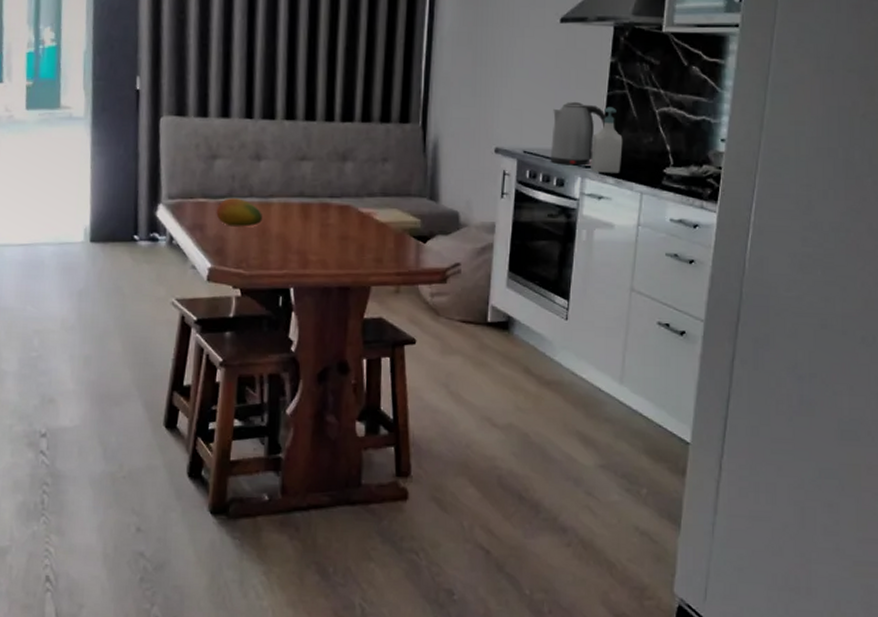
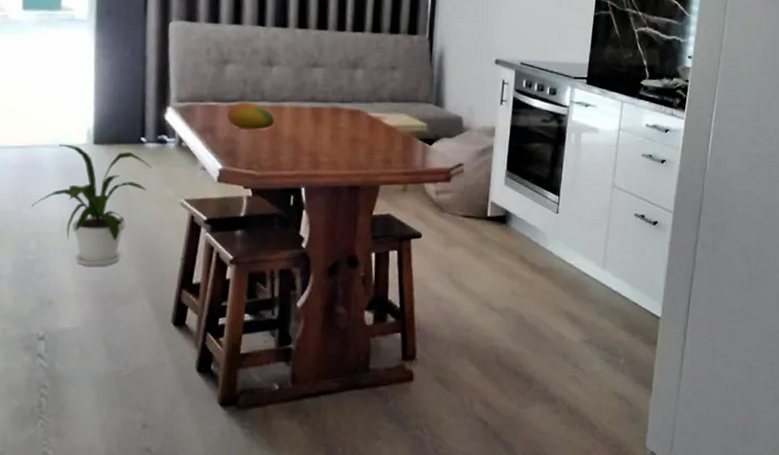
house plant: none [34,242,144,366] -> present [31,144,152,267]
kettle: present [550,101,607,166] -> none [544,19,594,77]
soap bottle: present [591,107,623,173] -> none [579,25,607,84]

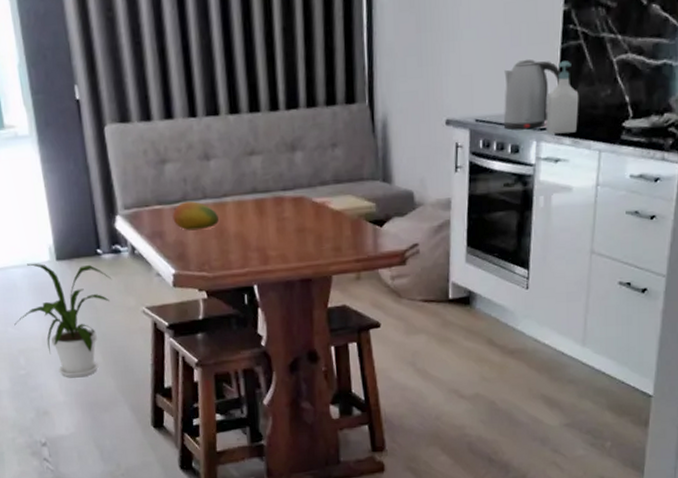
kettle: none [544,19,594,77] -> present [503,59,562,130]
soap bottle: none [579,25,607,84] -> present [546,61,579,135]

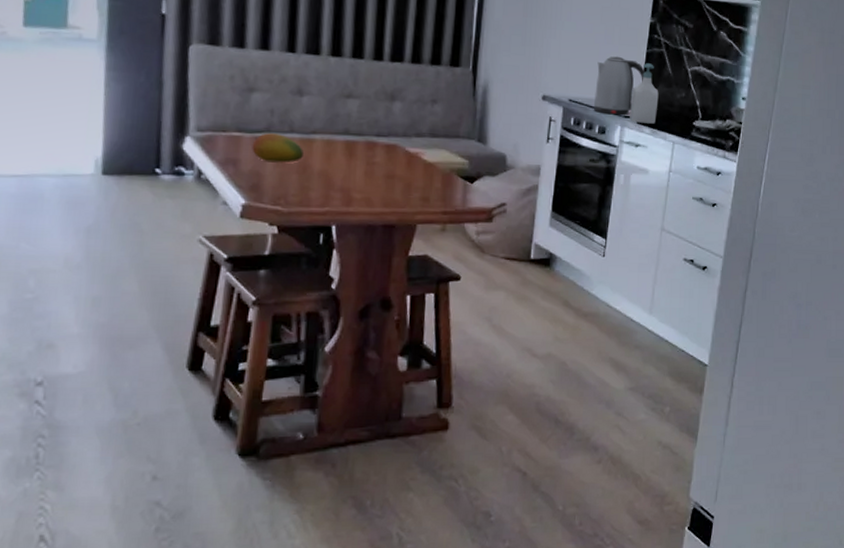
house plant: present [14,263,111,378] -> none [30,174,167,308]

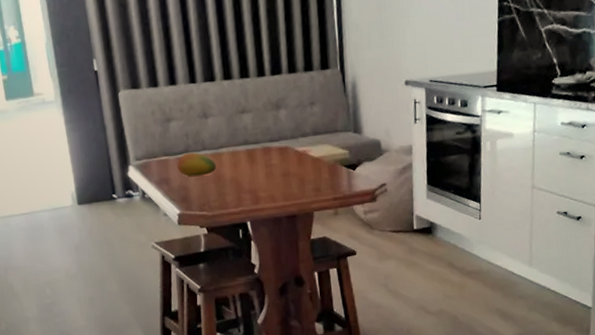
kettle: present [593,56,646,116] -> none [452,30,500,88]
soap bottle: present [630,63,659,124] -> none [488,31,515,91]

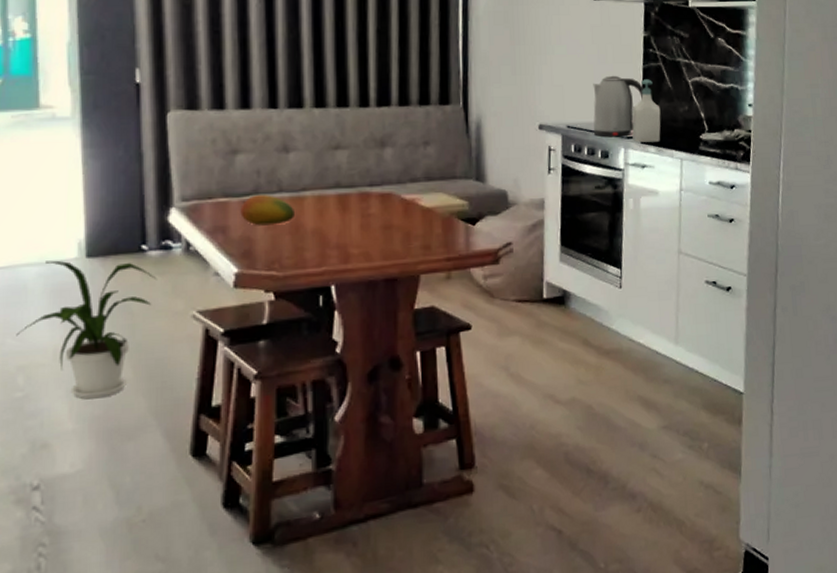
house plant: none [41,207,125,305] -> present [16,260,156,400]
kettle: none [452,30,500,88] -> present [593,75,644,137]
soap bottle: none [488,31,515,91] -> present [632,79,661,143]

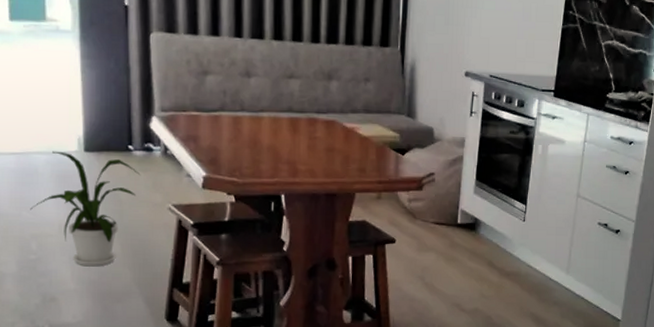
fruit: present [240,195,294,226] -> none [209,112,253,139]
kettle: present [593,75,644,137] -> none [512,32,561,90]
soap bottle: present [632,79,661,143] -> none [547,38,574,97]

